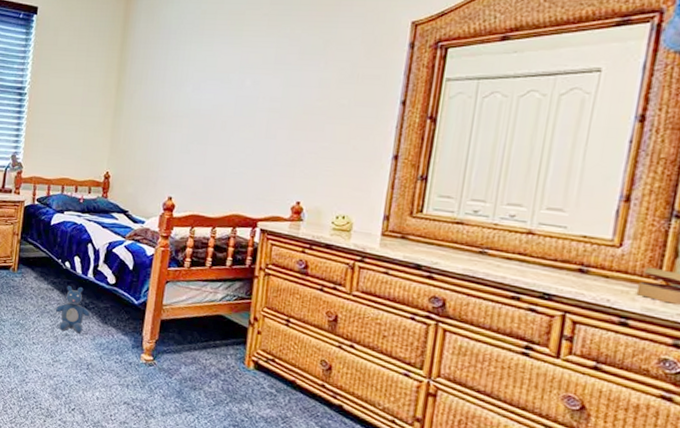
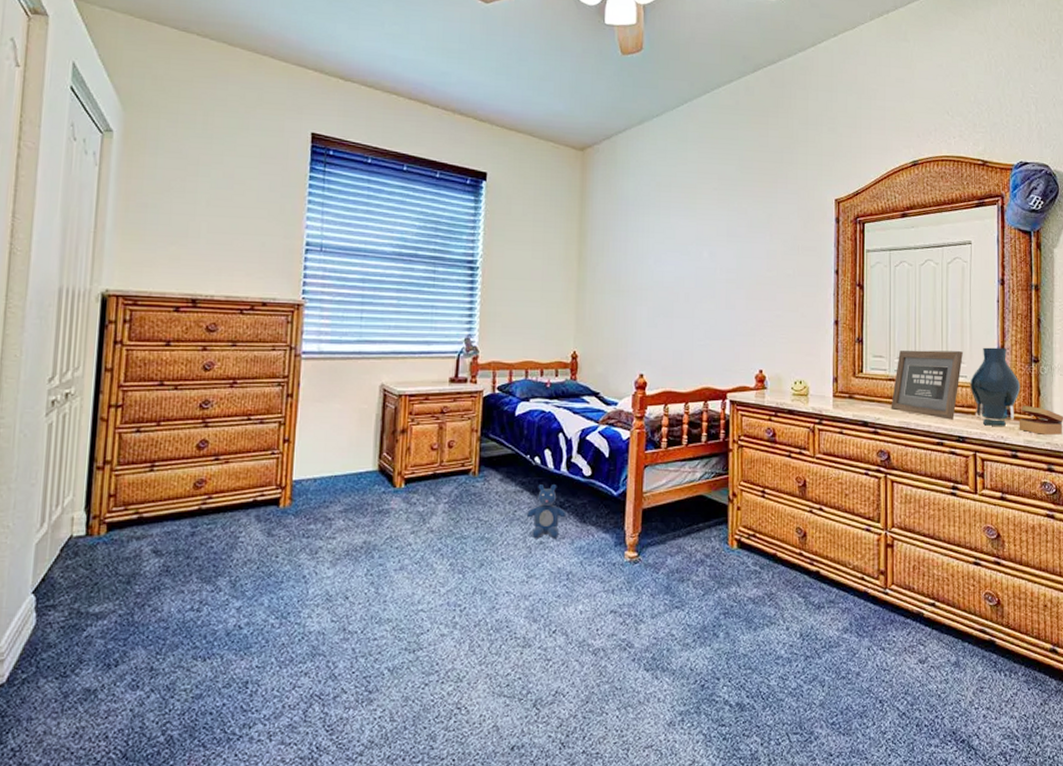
picture frame: none [454,191,566,274] -> present [891,350,963,420]
vase: none [568,195,649,290] -> present [969,347,1021,427]

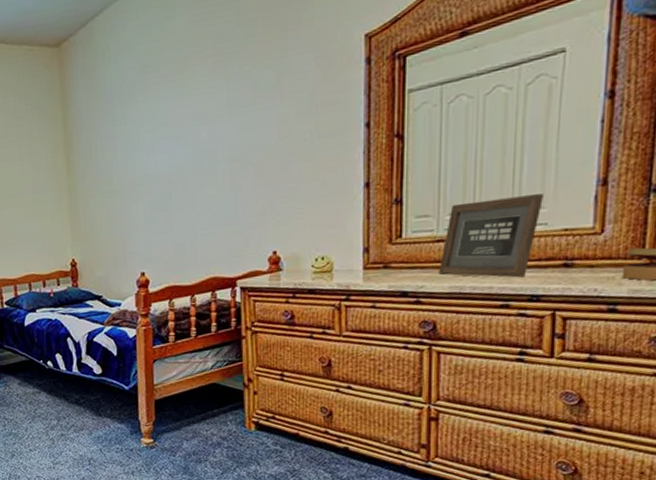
stuffed animal: present [526,485,566,539] -> none [45,384,82,432]
vase: present [969,347,1021,427] -> none [550,180,630,279]

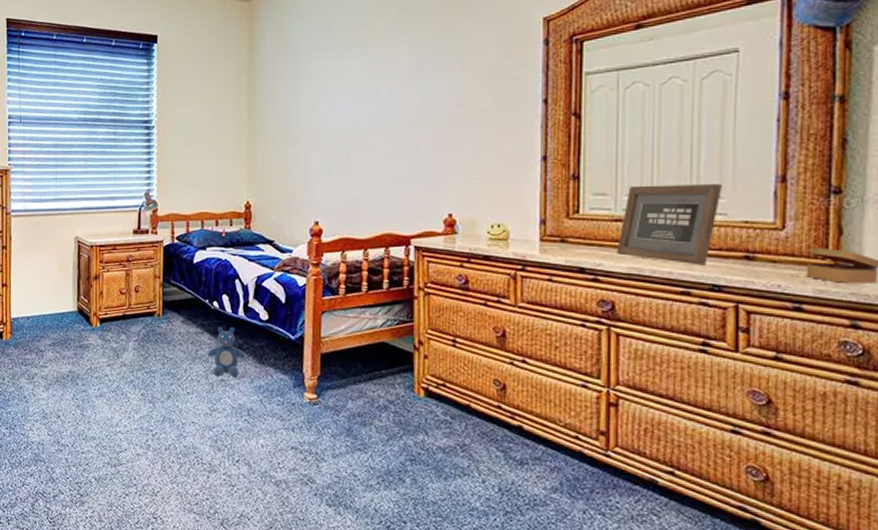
stuffed animal: none [45,384,82,432] -> present [207,327,245,378]

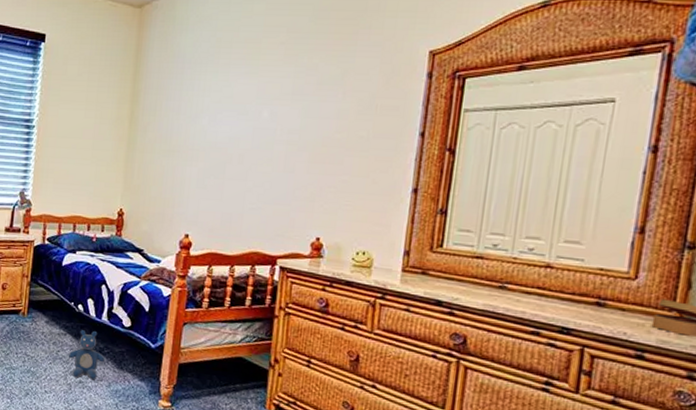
picture frame: present [616,184,722,266] -> none [474,225,583,308]

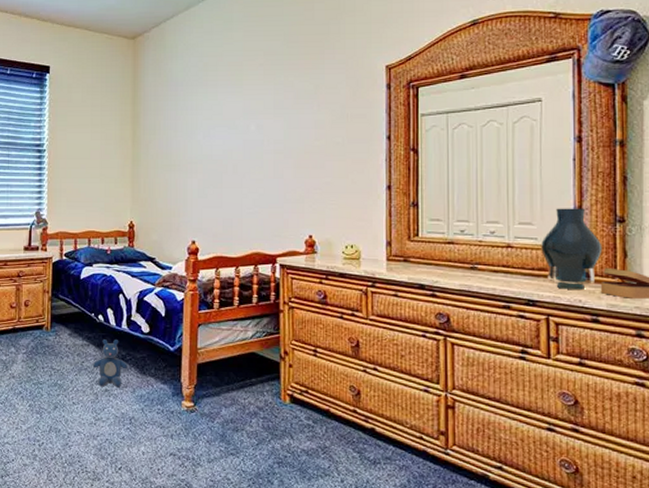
vase: none [585,227,663,322] -> present [540,208,603,291]

